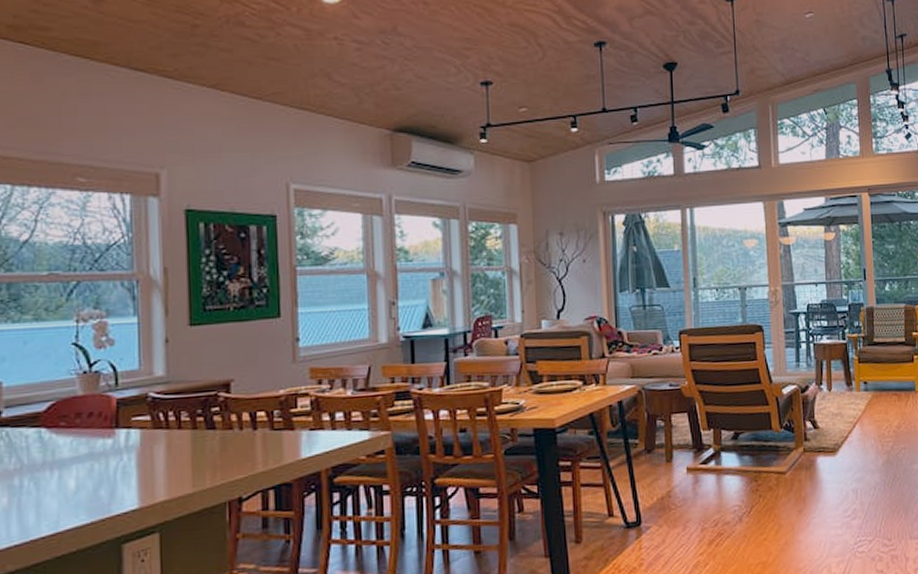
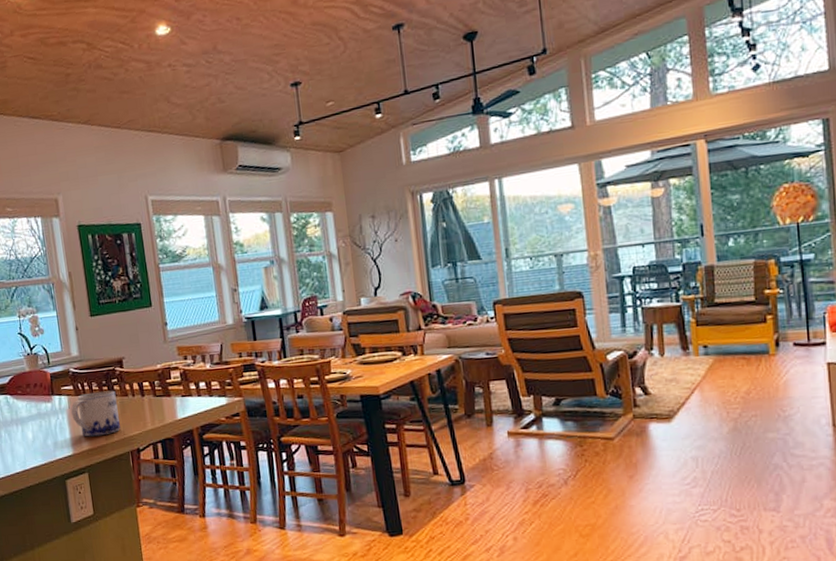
mug: none [144,422,217,484] -> present [71,390,120,437]

